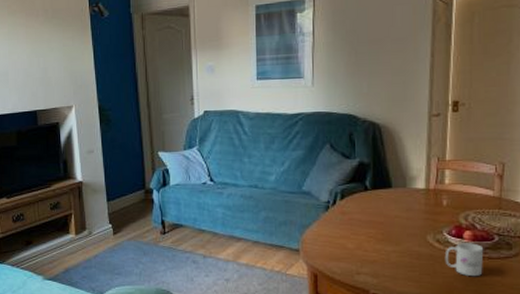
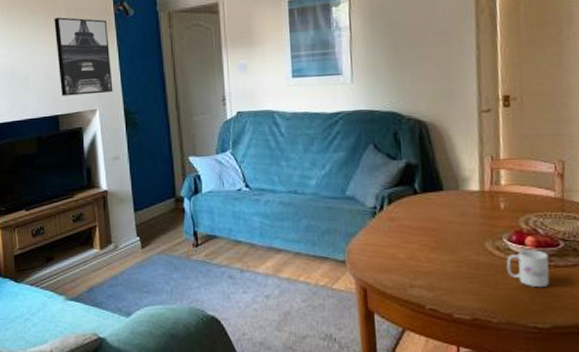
wall art: none [32,17,88,93] -> present [54,17,113,96]

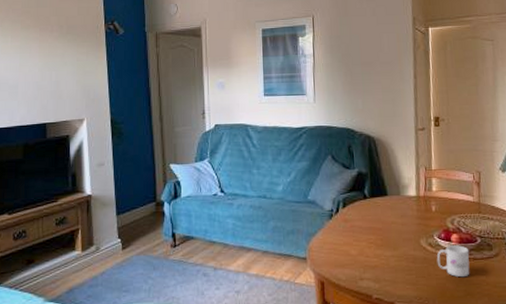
wall art: present [54,17,113,96] -> none [46,32,101,106]

